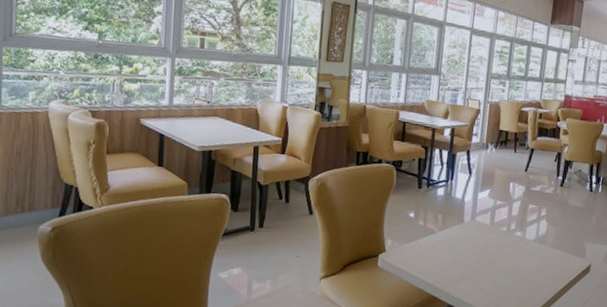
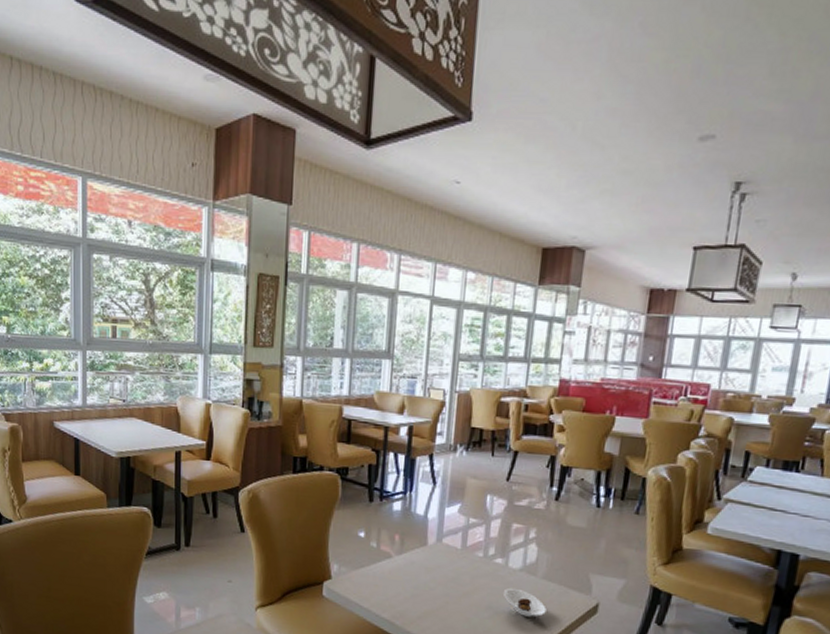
saucer: none [521,255,553,277] -> present [504,588,547,617]

